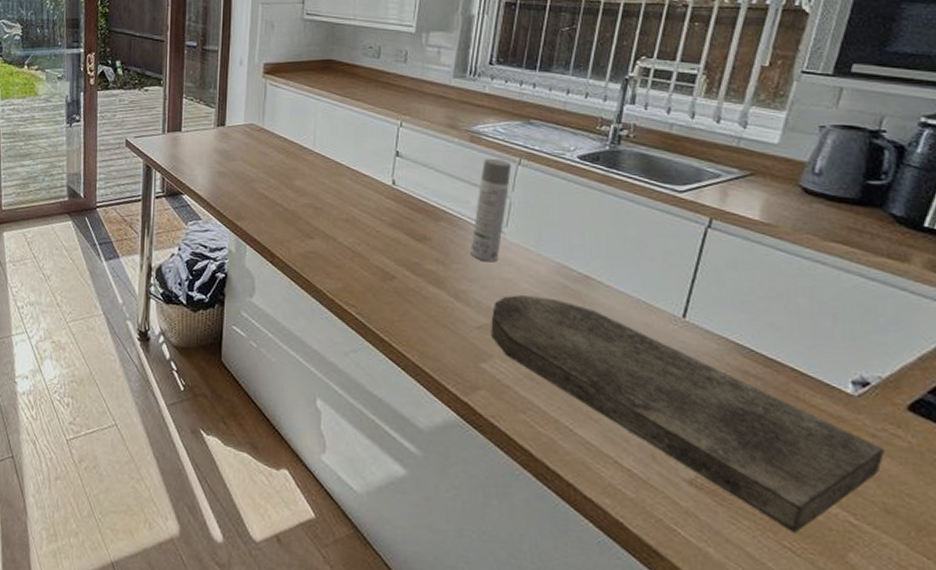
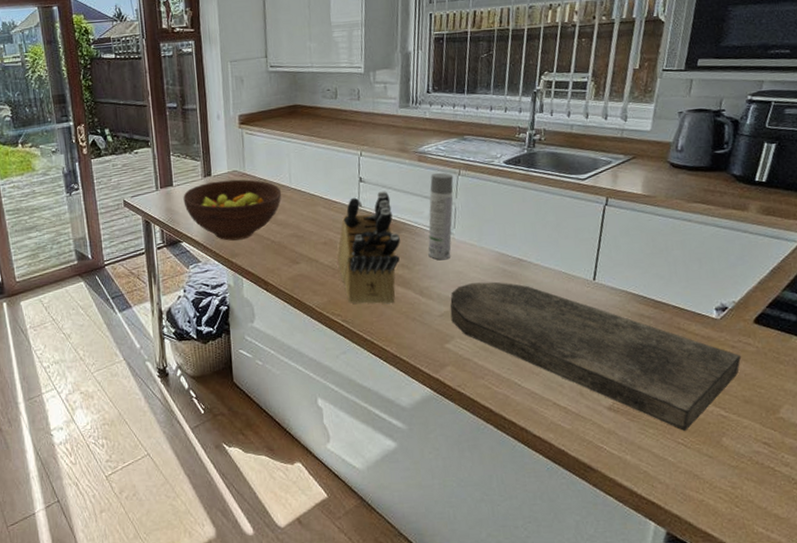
fruit bowl: none [191,132,303,202] -> present [183,179,282,241]
knife block: none [359,170,437,304] -> present [337,191,400,304]

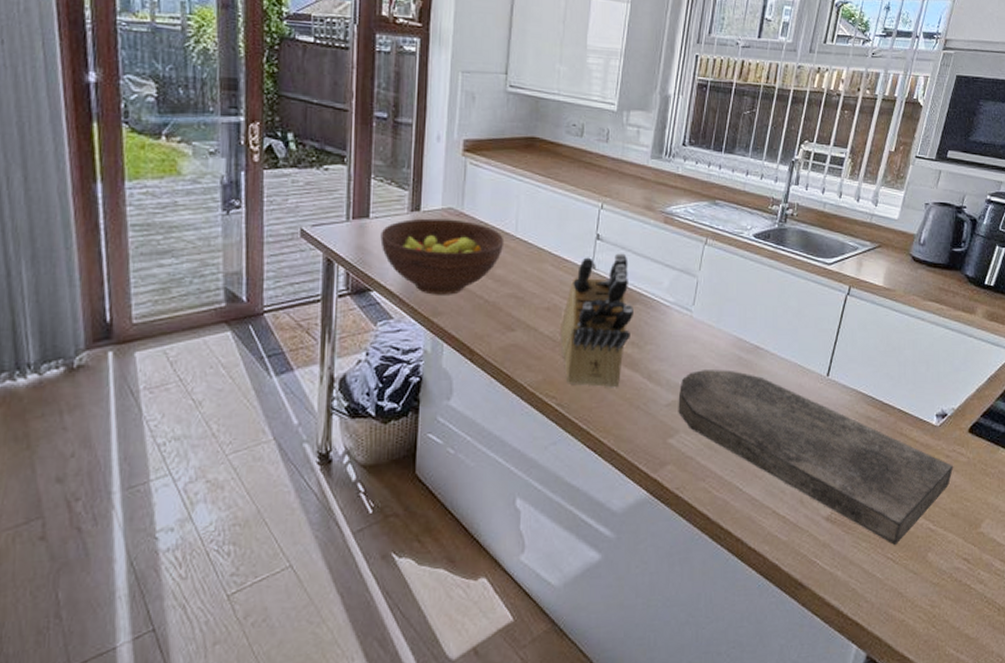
spray bottle: present [428,172,454,260] -> none [662,238,699,341]

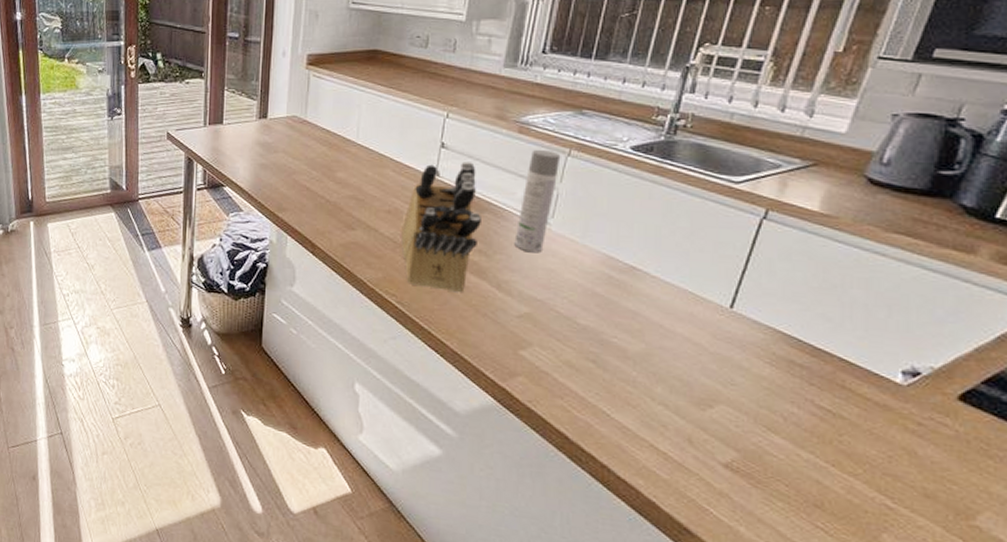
fruit bowl: present [380,218,505,295] -> none [232,125,346,194]
spray bottle: none [662,238,699,341] -> present [514,149,561,253]
cutting board: present [678,370,954,545] -> none [532,285,931,514]

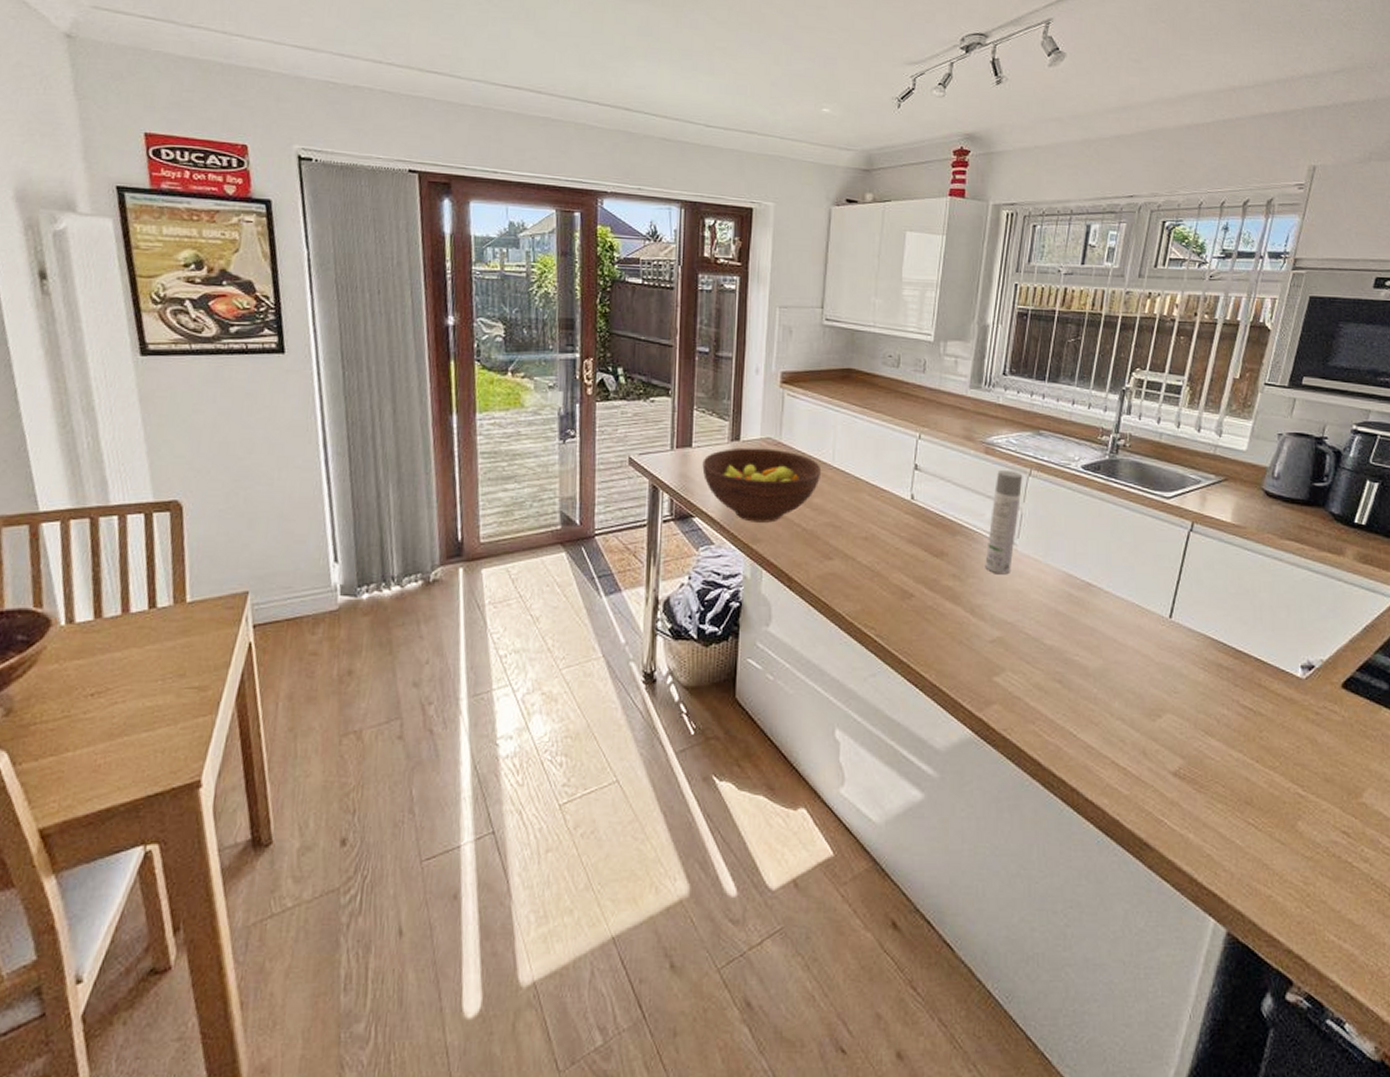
fruit bowl: none [232,125,346,194] -> present [702,447,822,523]
knife block: present [401,162,481,293] -> none [878,484,954,621]

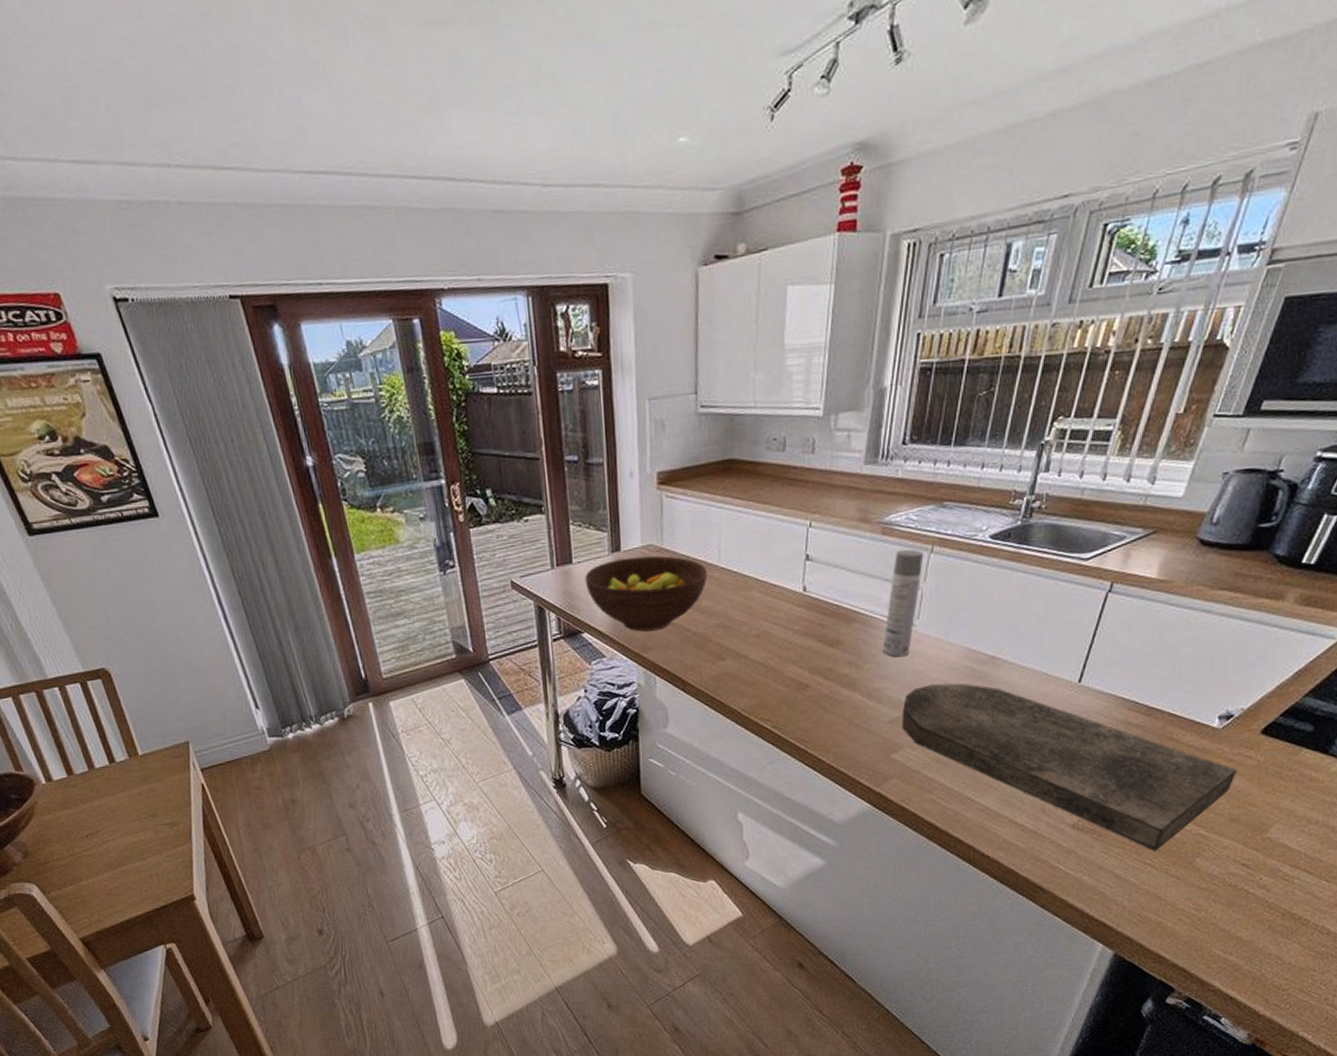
cutting board: none [1003,606,1326,809] -> present [902,683,1238,851]

